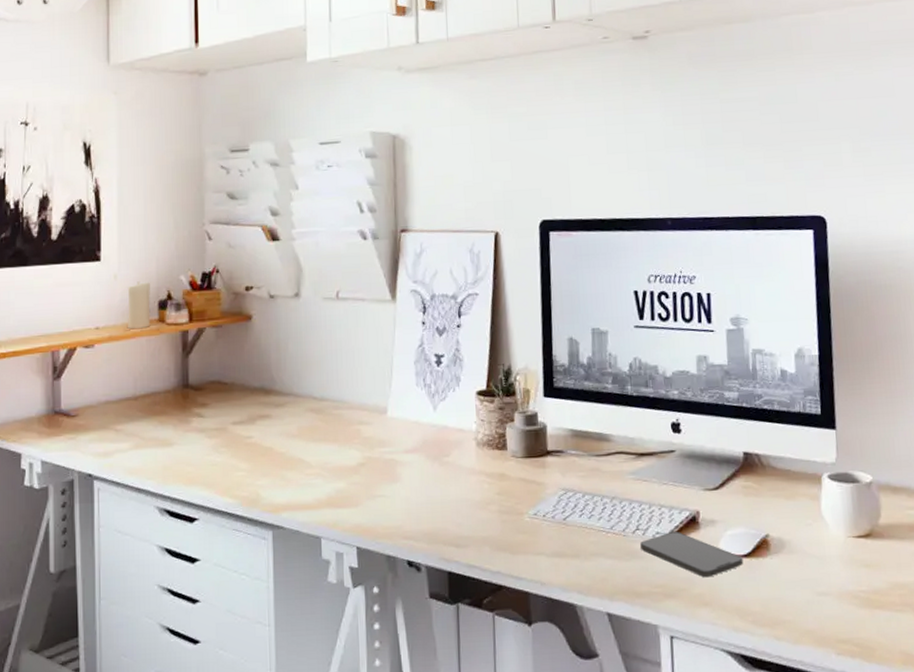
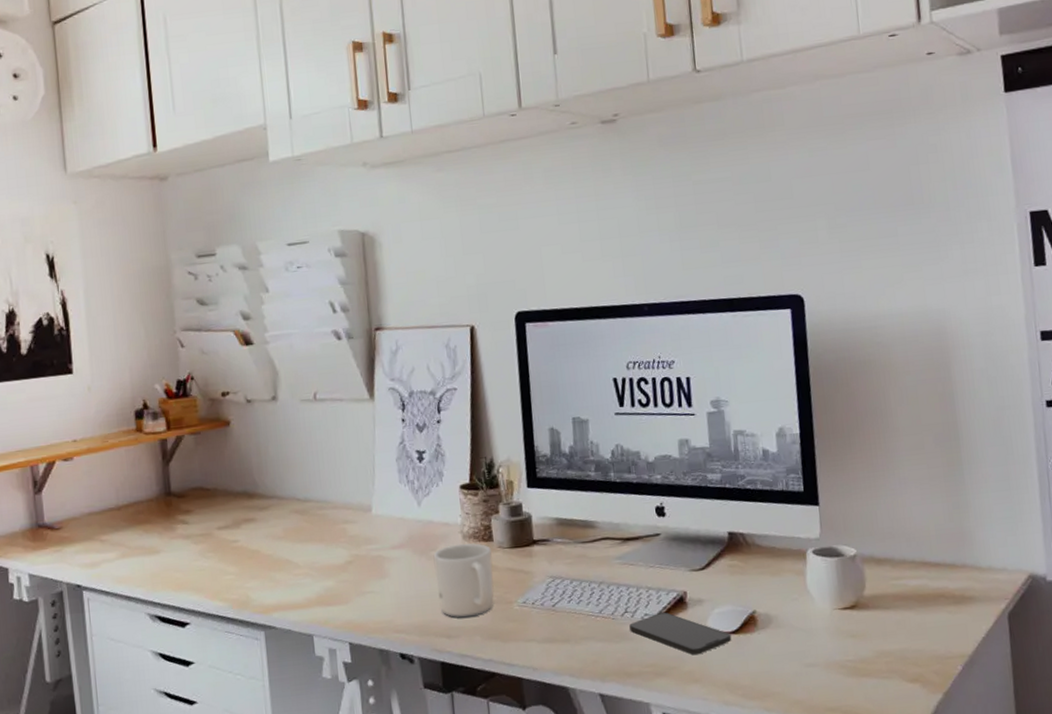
candle: present [127,281,151,330] -> none [102,392,129,441]
mug: none [446,450,506,527] -> present [433,543,495,618]

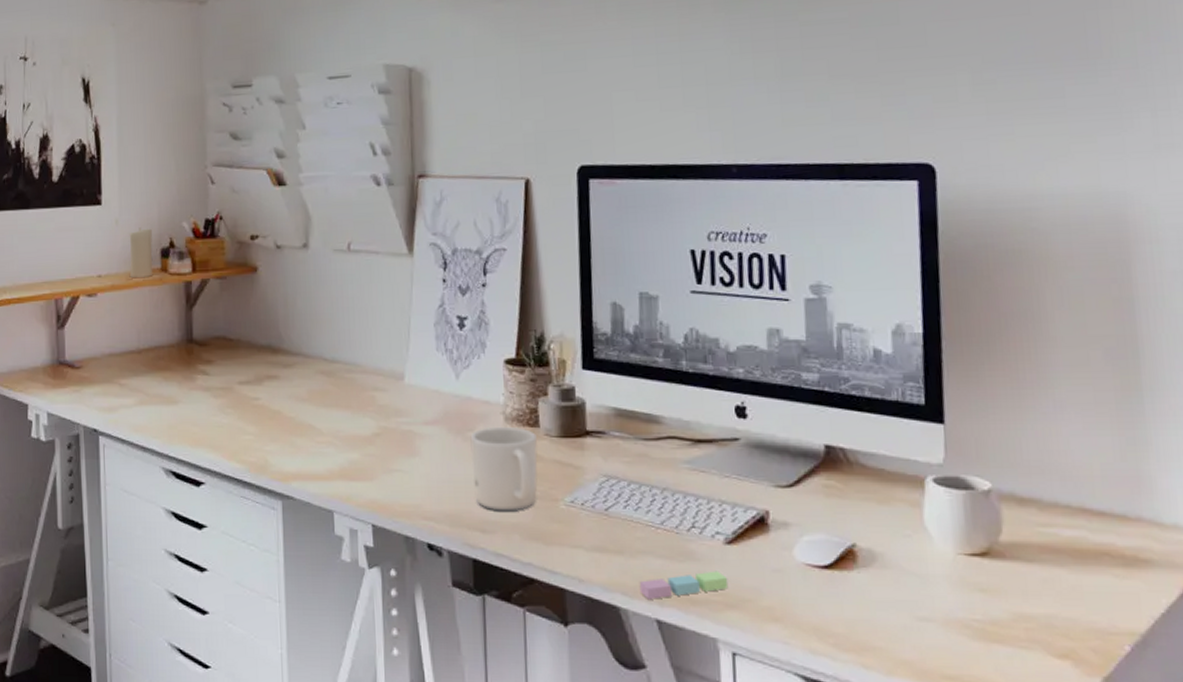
candle: none [102,392,129,441] -> present [129,227,153,279]
sticky notes: none [583,646,657,678] -> present [639,571,729,600]
phone: present [629,612,732,655] -> none [696,533,824,589]

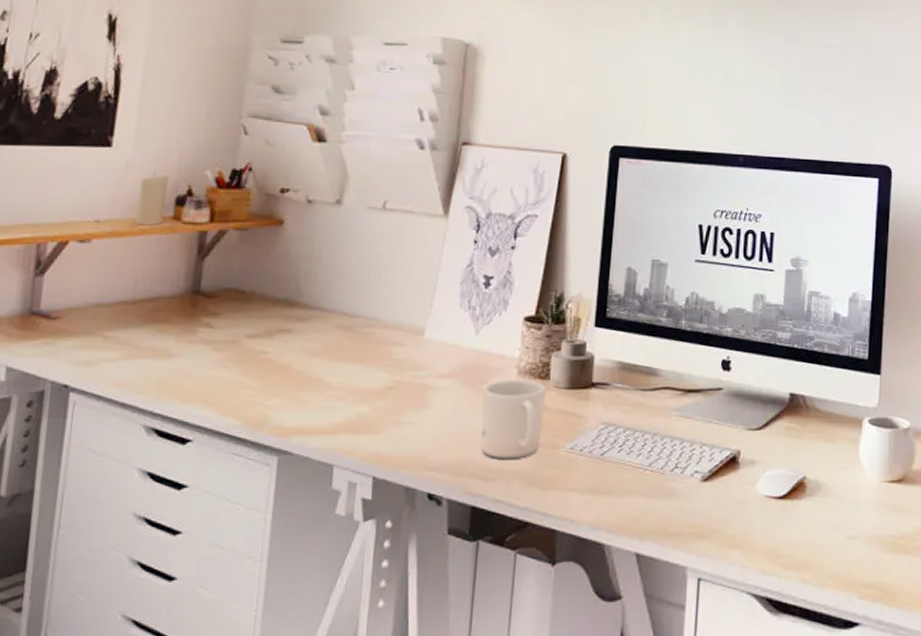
sticky notes: present [639,571,729,600] -> none [623,506,701,535]

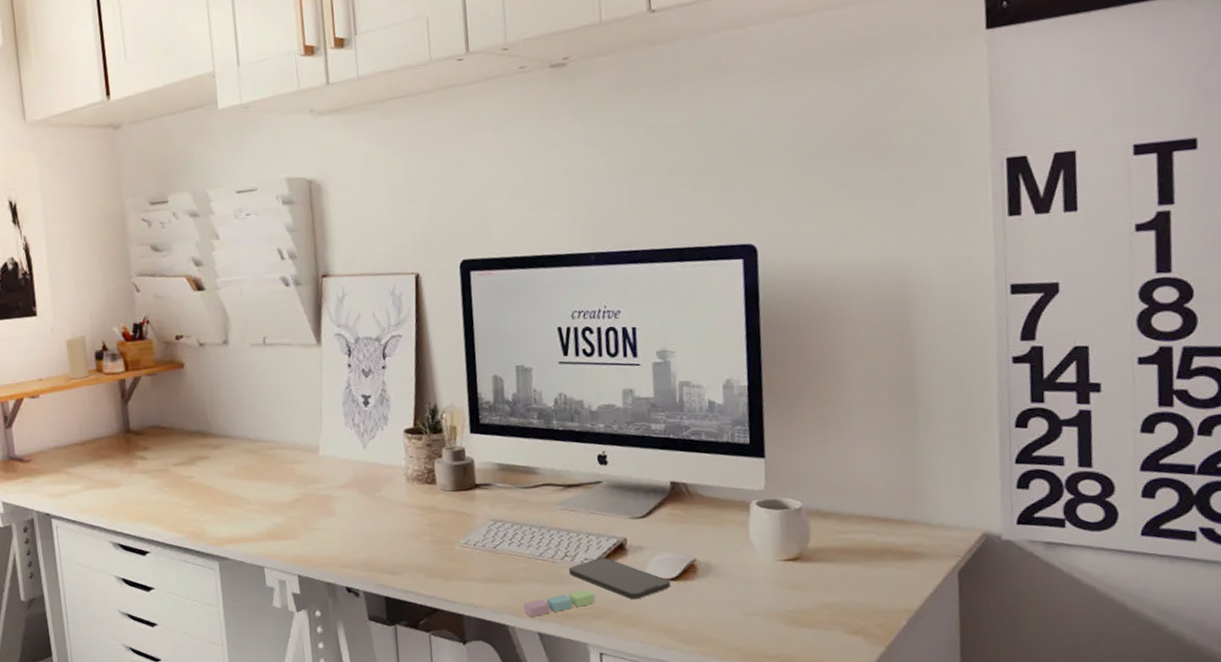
mug: present [481,379,547,459] -> none [378,485,437,556]
sticky notes: none [623,506,701,535] -> present [523,589,596,617]
phone: none [677,471,779,519] -> present [569,558,671,600]

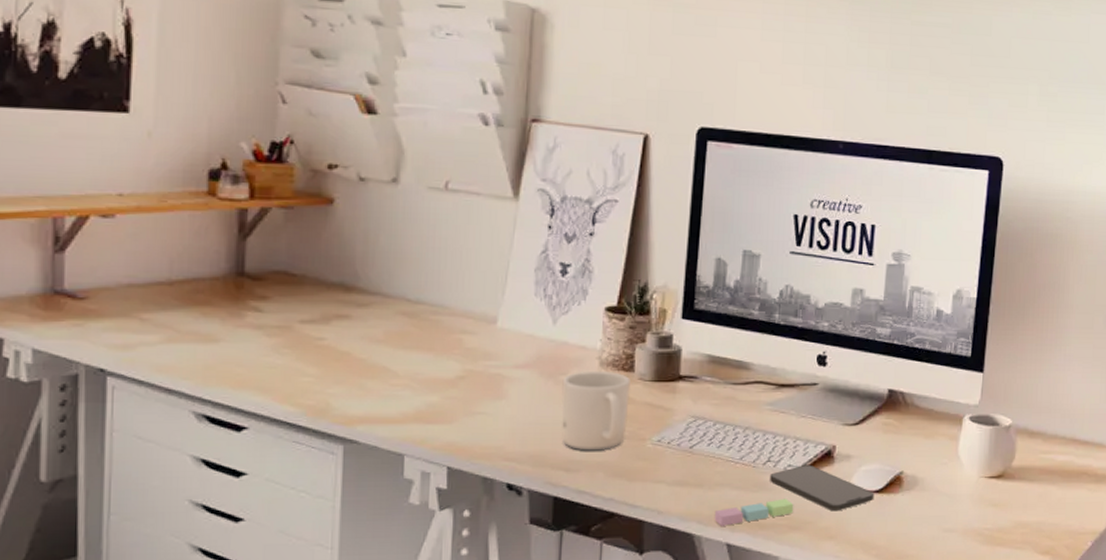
candle: present [64,334,90,380] -> none [162,143,198,202]
mug: none [378,485,437,556] -> present [561,370,631,451]

